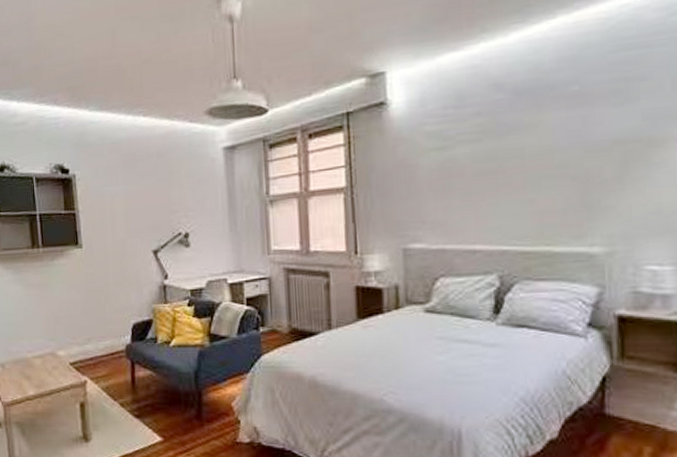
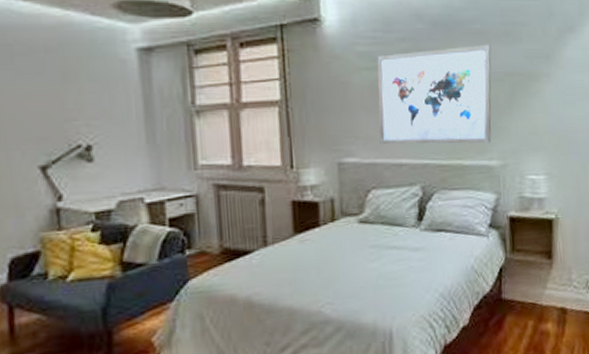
wall art: none [448,107,594,229] -> present [377,44,492,145]

